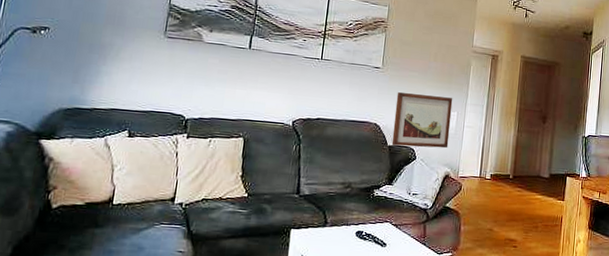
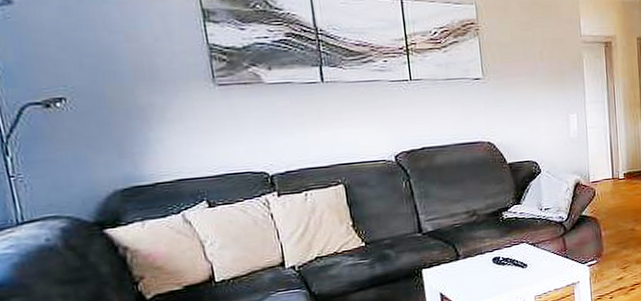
wall art: present [391,92,453,149] -> none [506,99,574,163]

